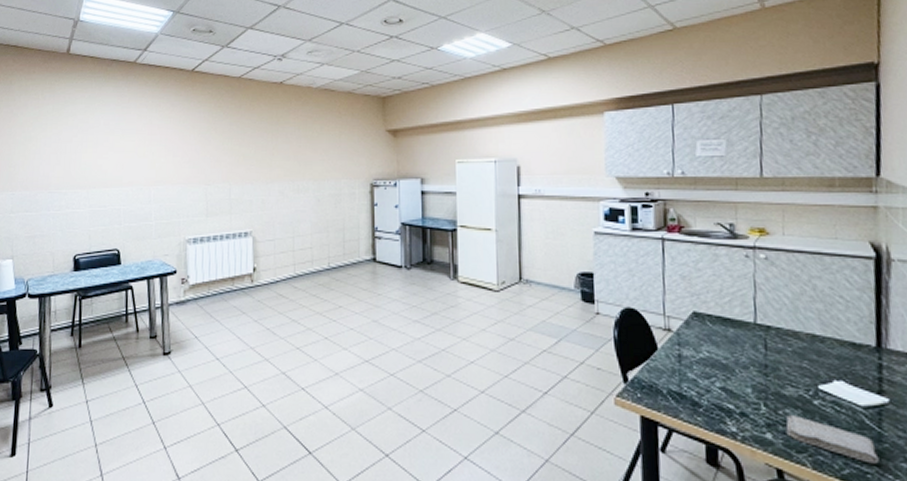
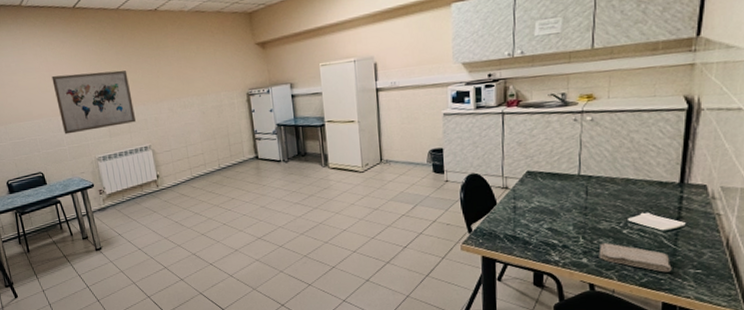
wall art: none [152,140,240,208] -> present [51,70,136,135]

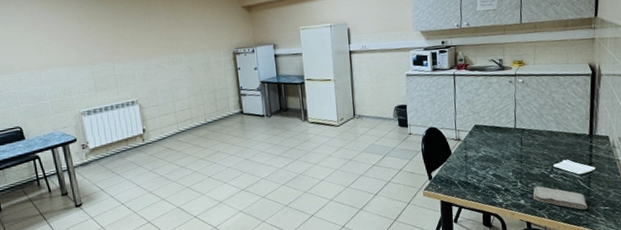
wall art: present [51,70,136,135] -> none [36,26,123,89]

